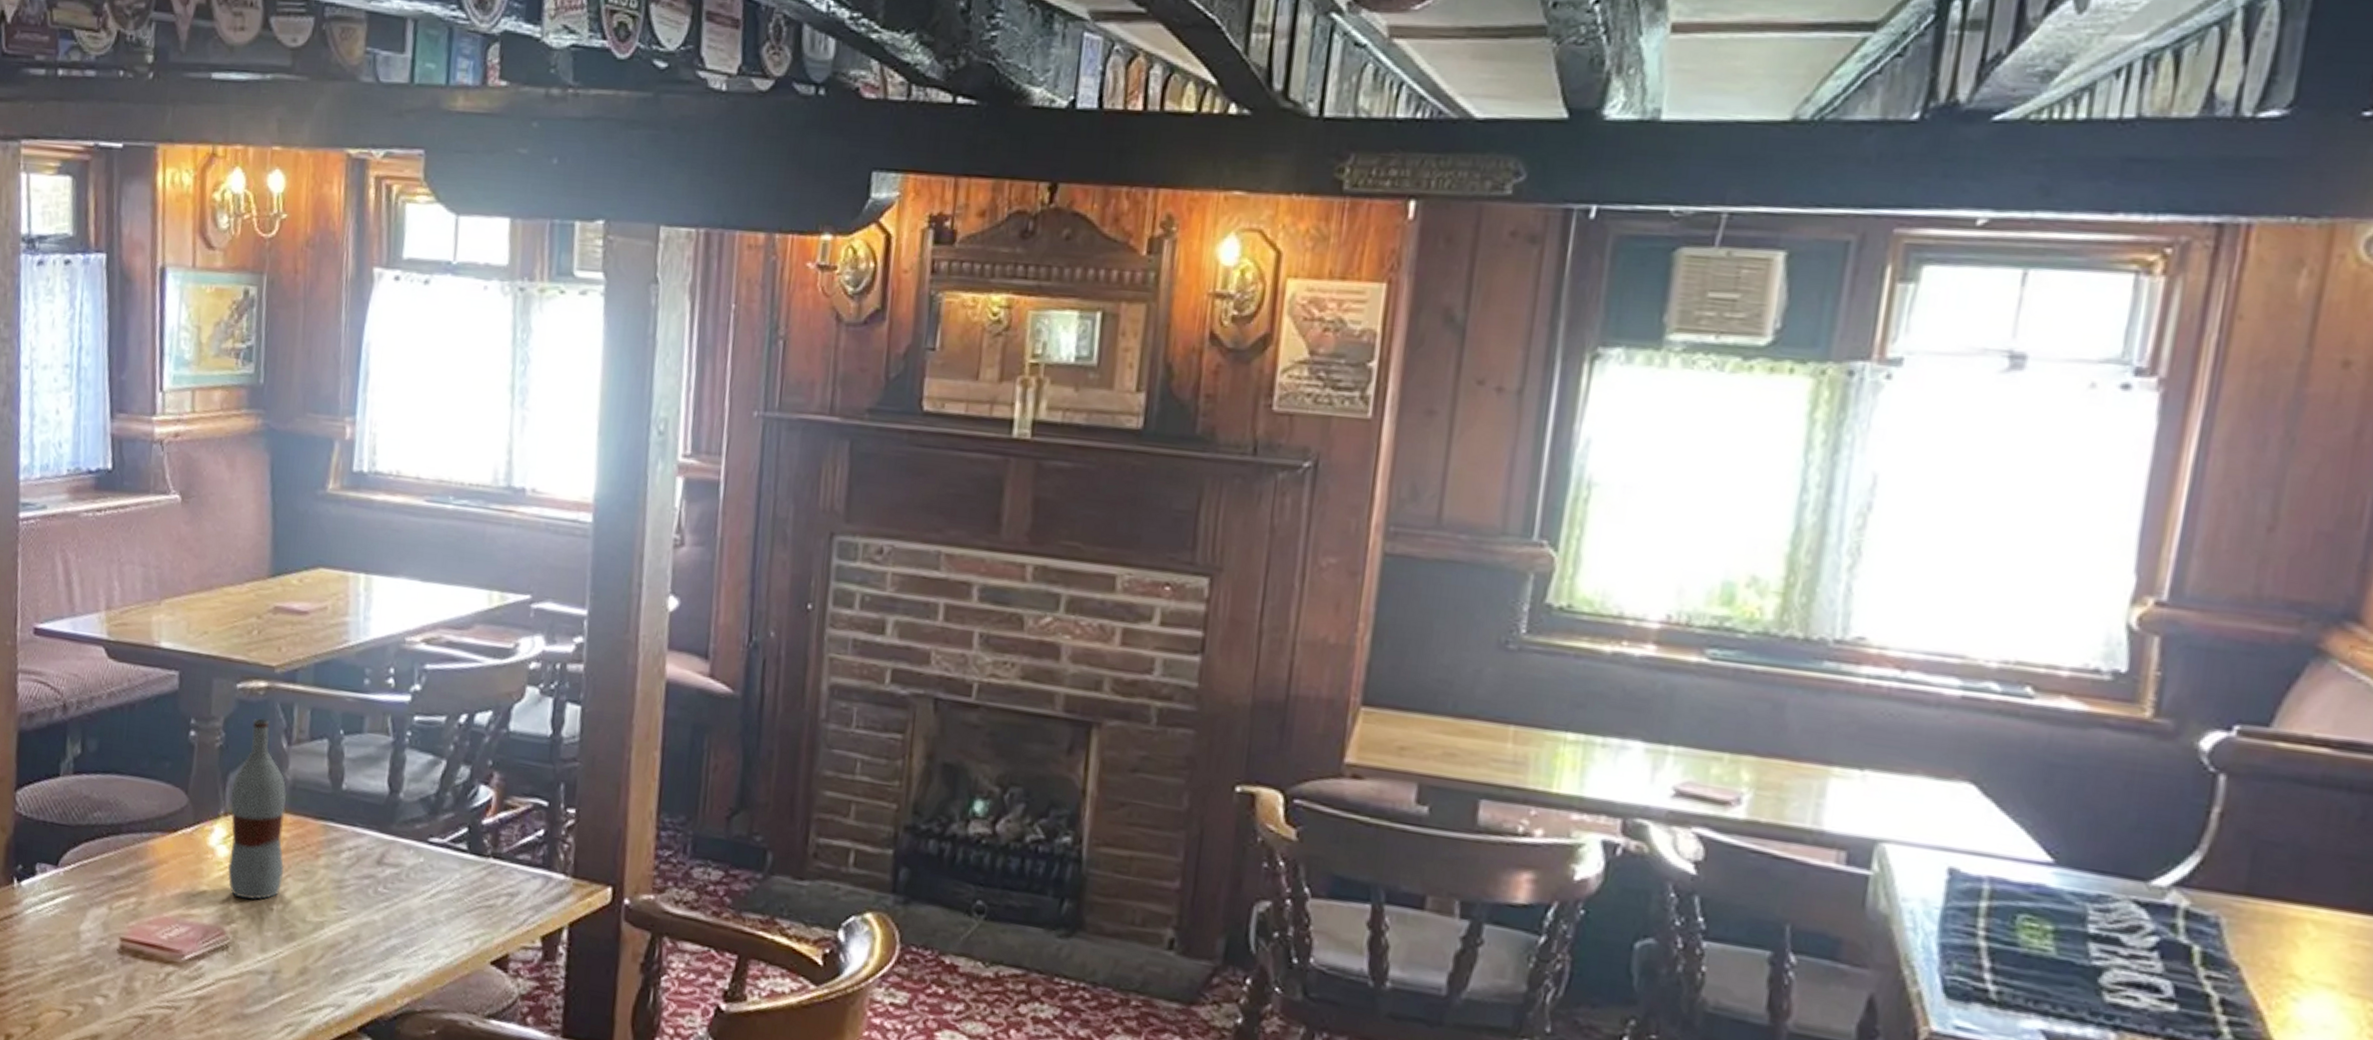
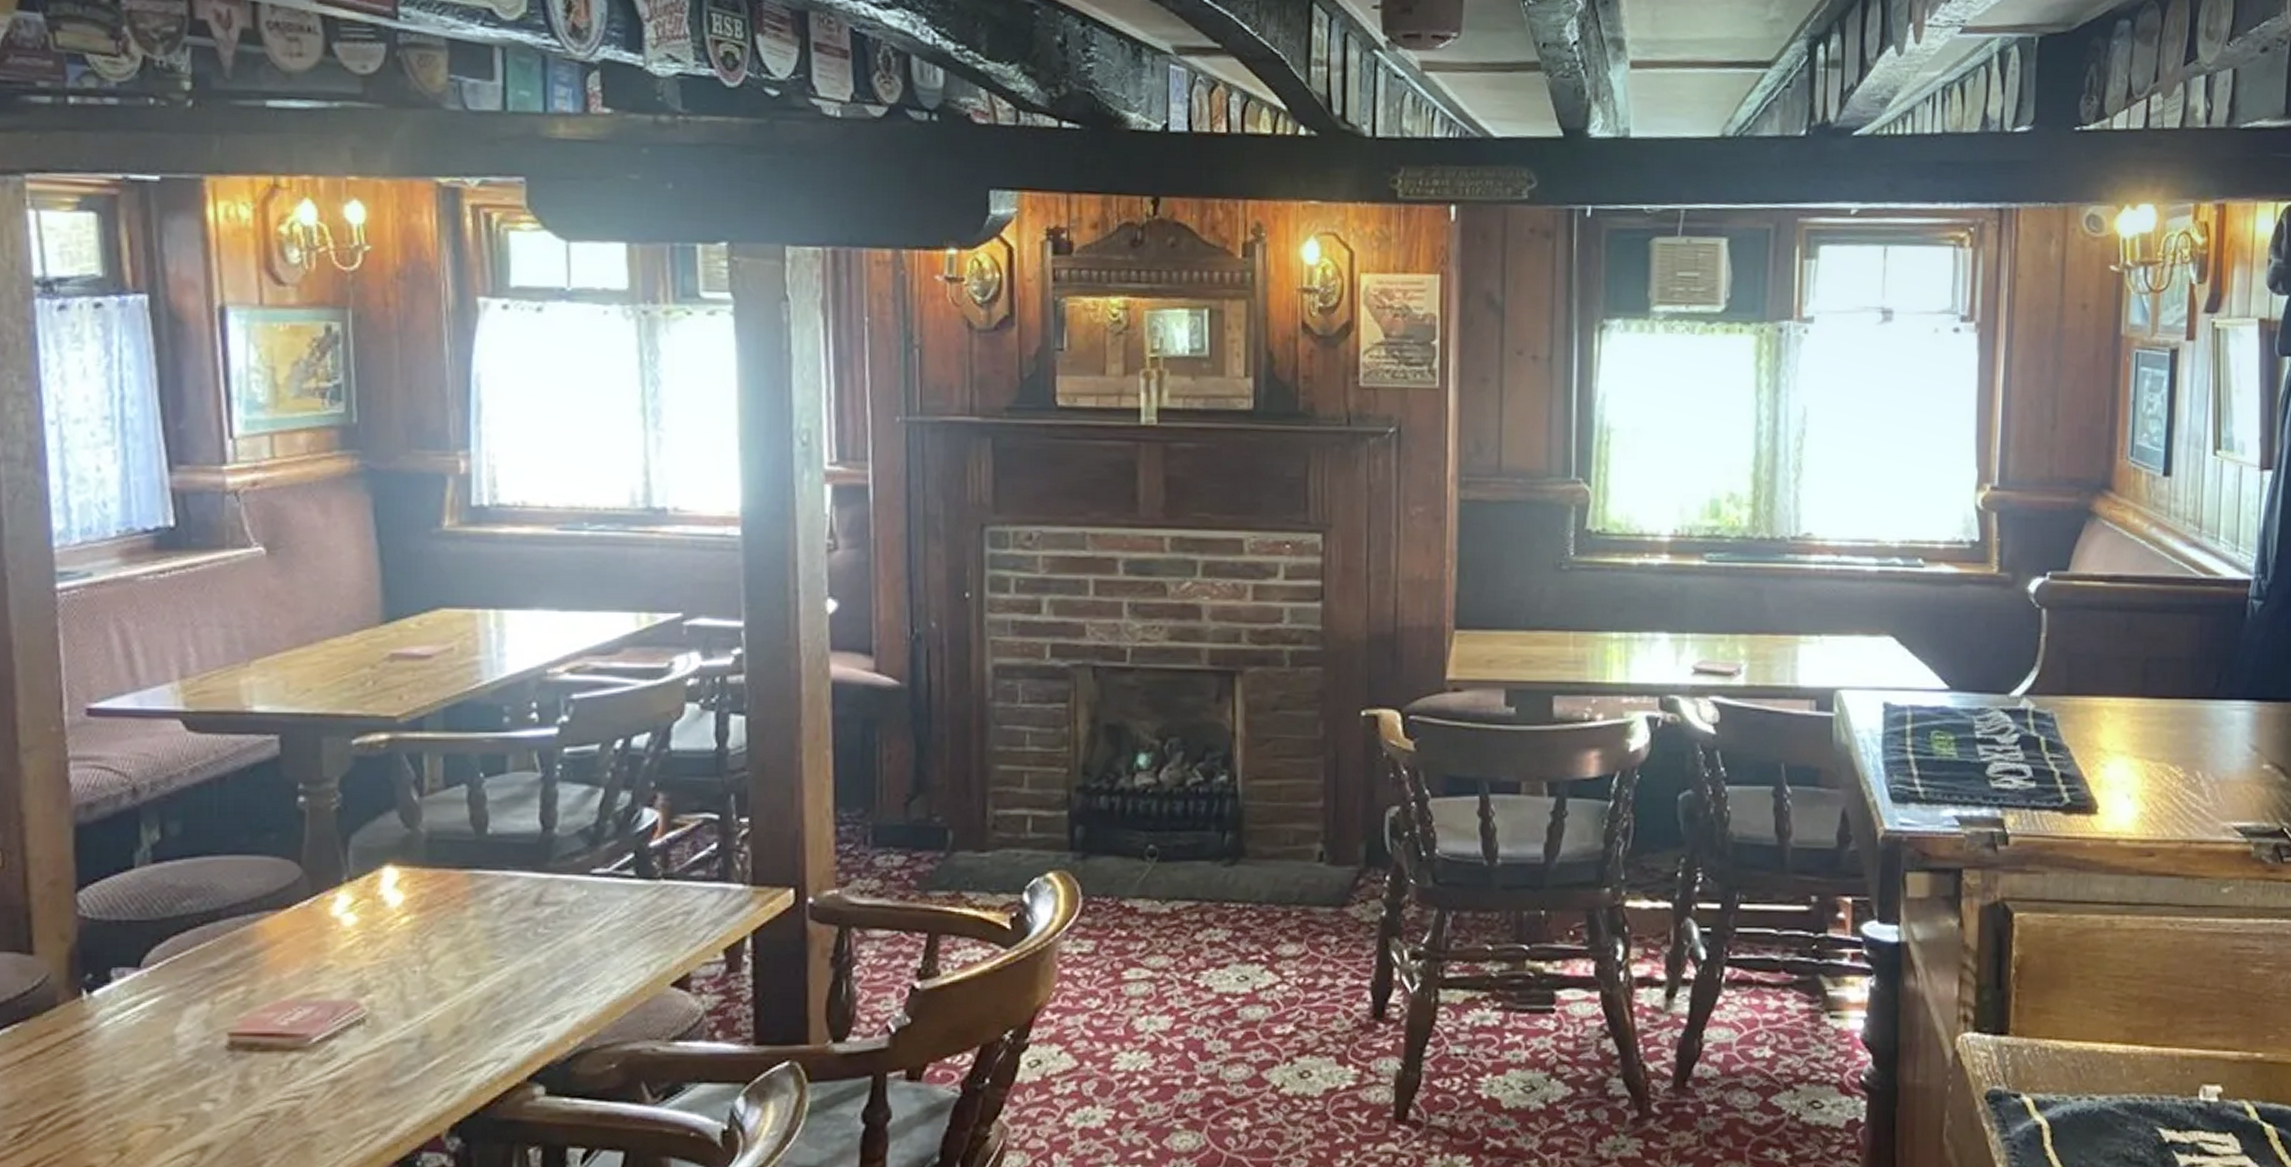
bottle: present [228,718,286,900] -> none [354,773,426,966]

